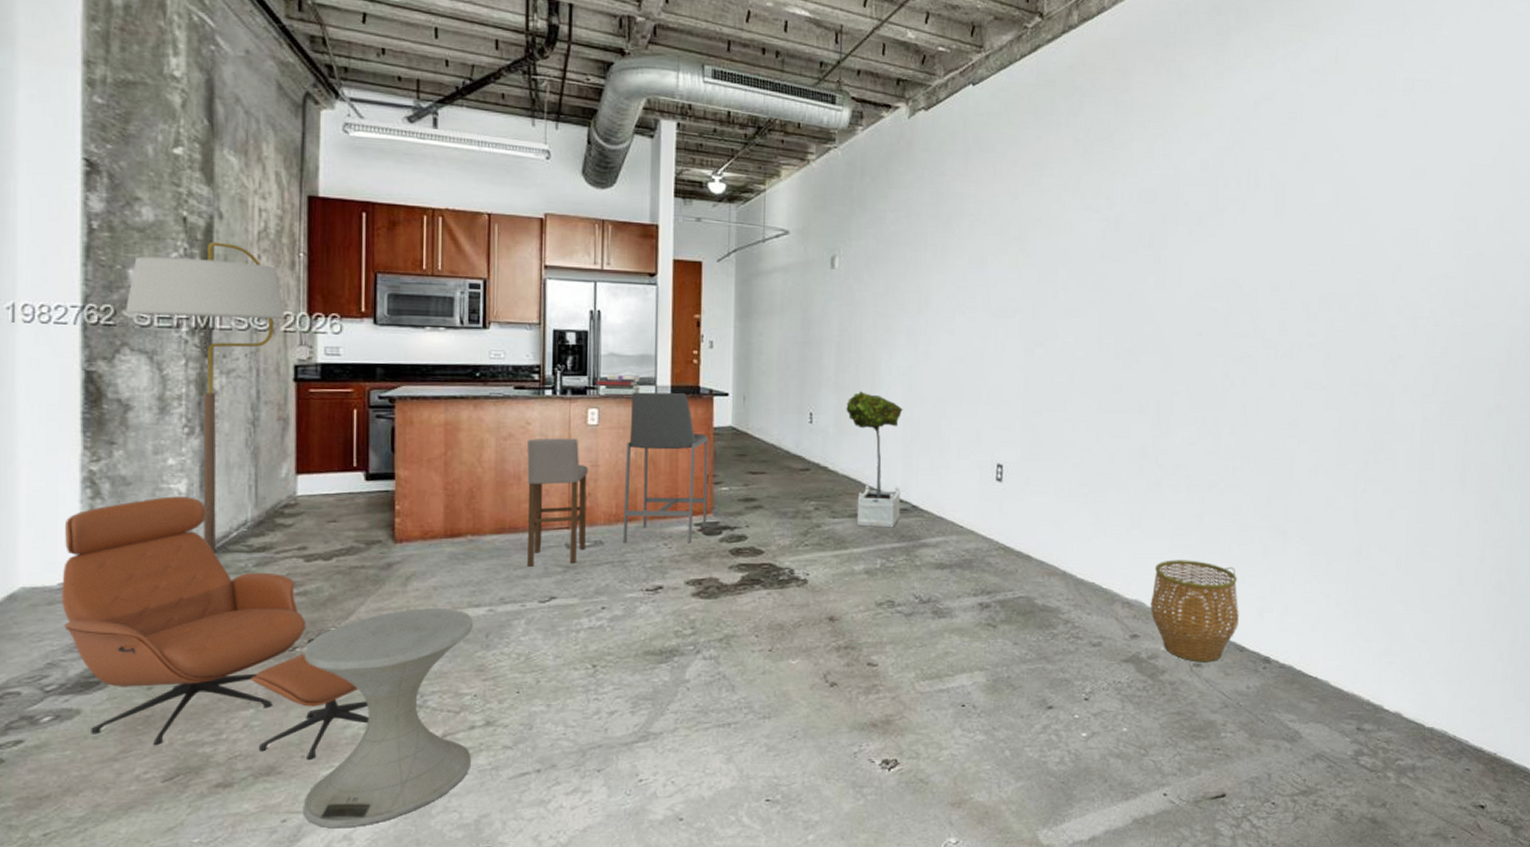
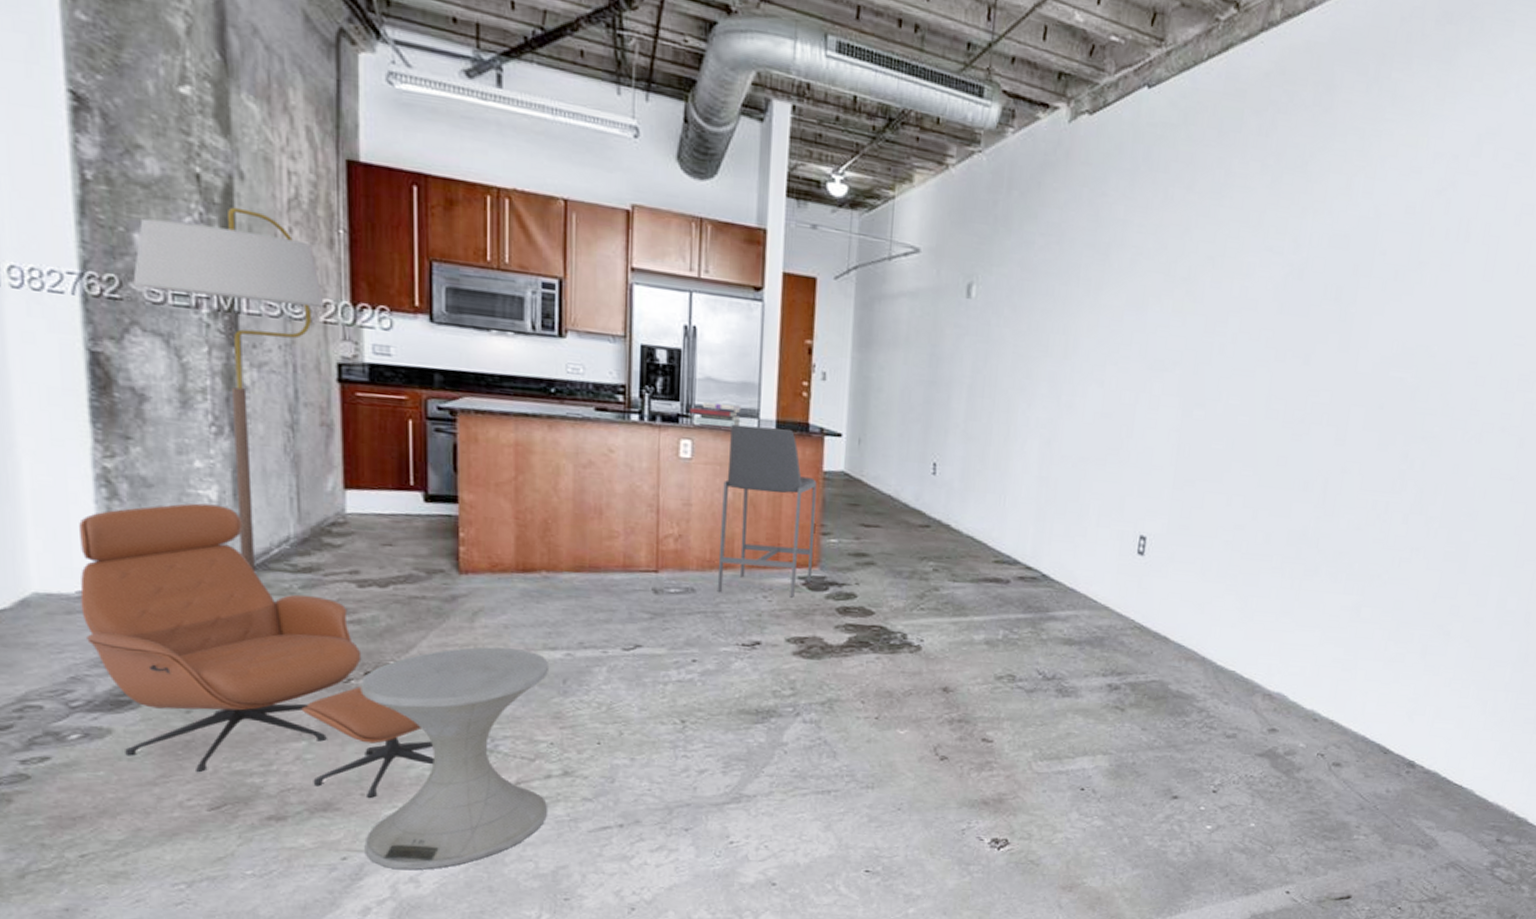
bar stool: present [527,438,589,567] -> none [609,468,680,611]
potted tree: present [846,391,903,528] -> none [974,443,1039,597]
basket: present [1150,560,1239,662] -> none [1292,653,1390,763]

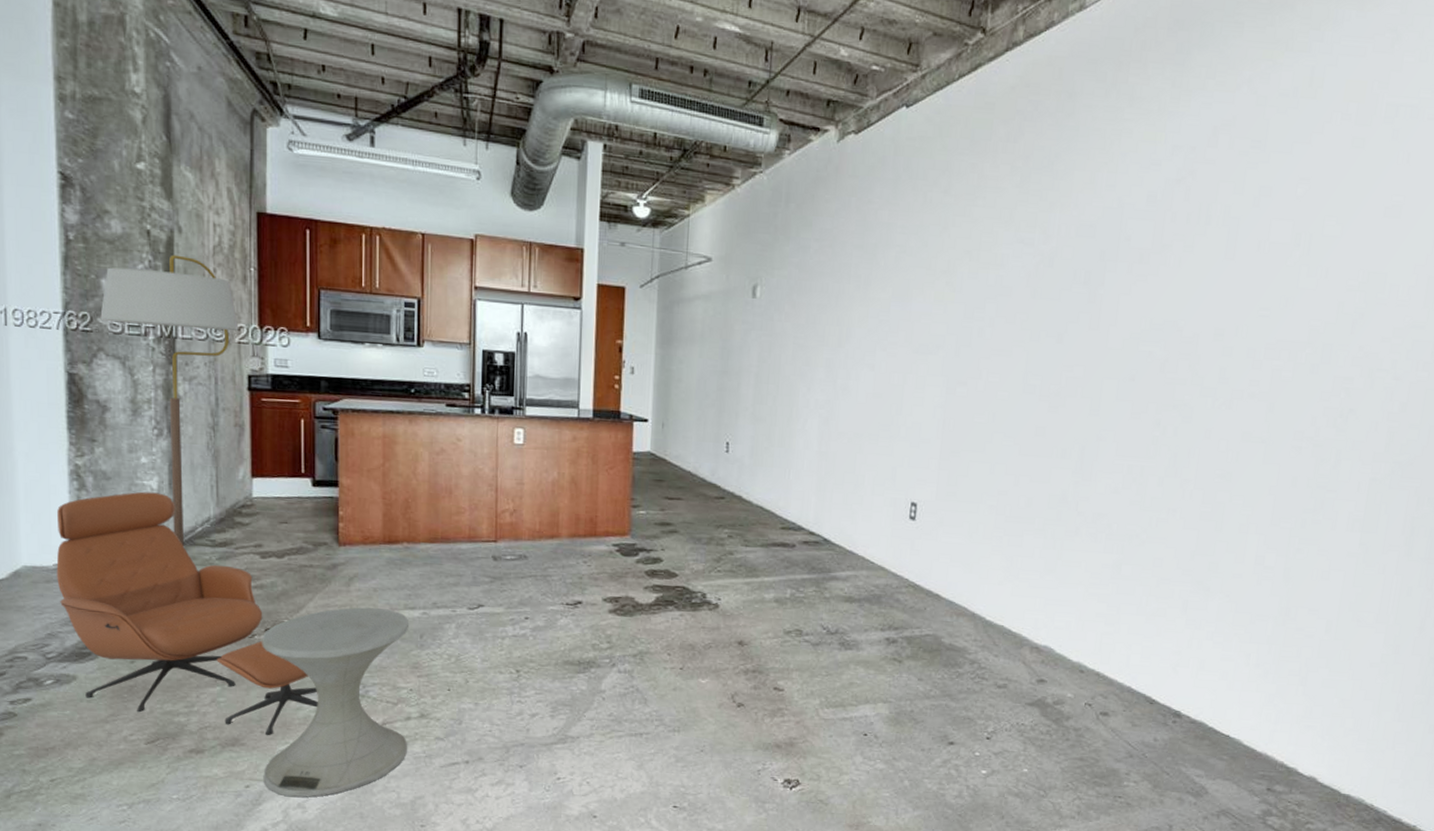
books: present [689,401,742,430] -> none [521,395,564,419]
bar stool: present [717,424,817,598] -> none [545,414,628,563]

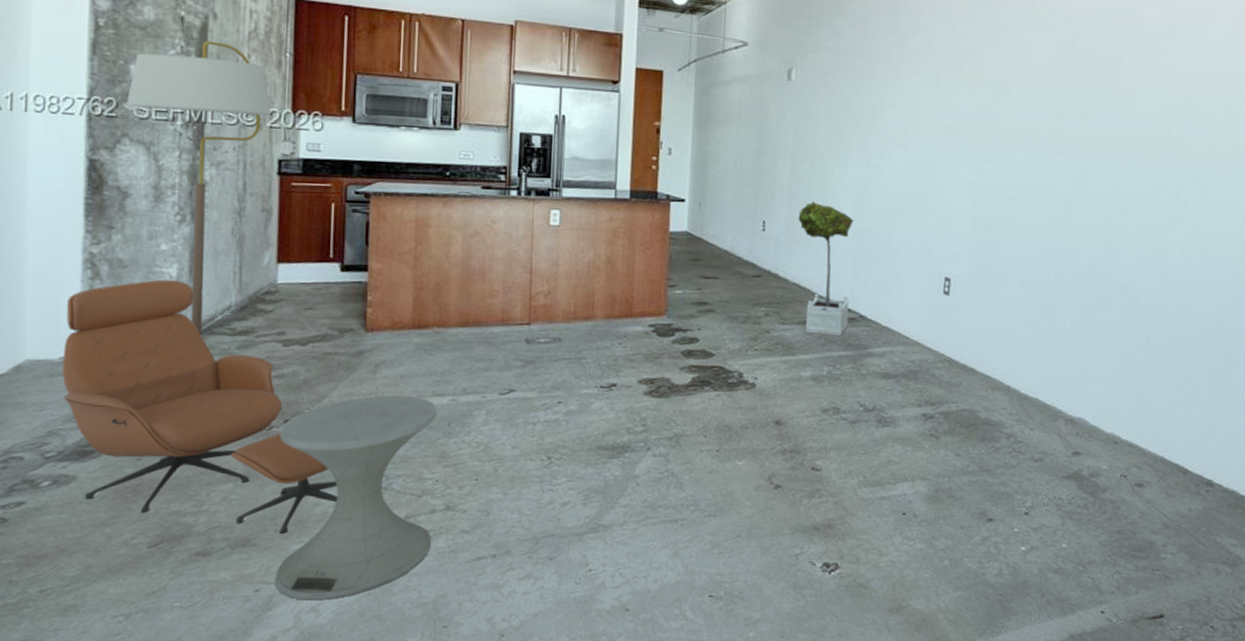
potted tree: none [762,423,819,560] -> present [798,201,854,337]

